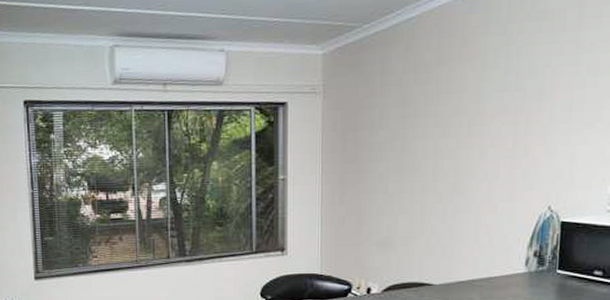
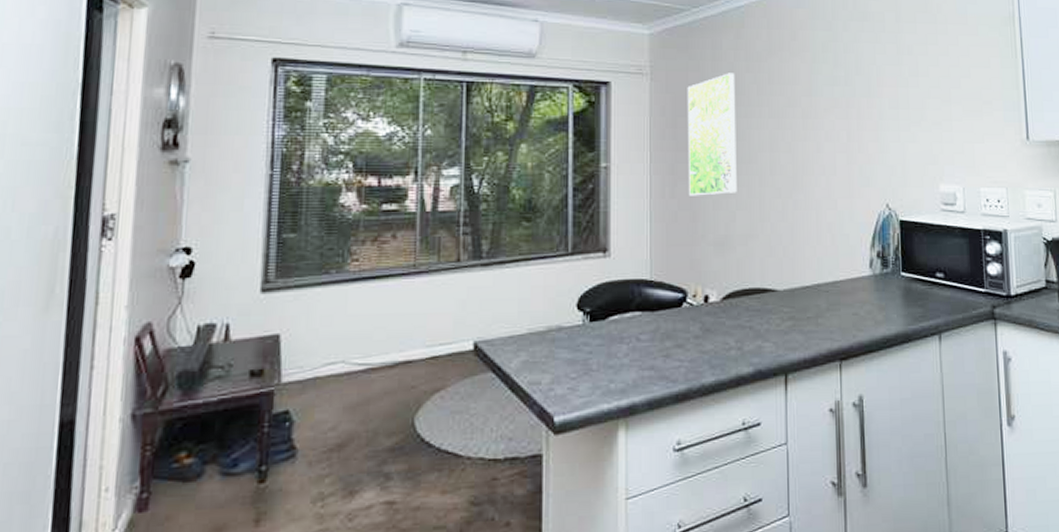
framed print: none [355,86,403,203] -> present [687,73,737,196]

